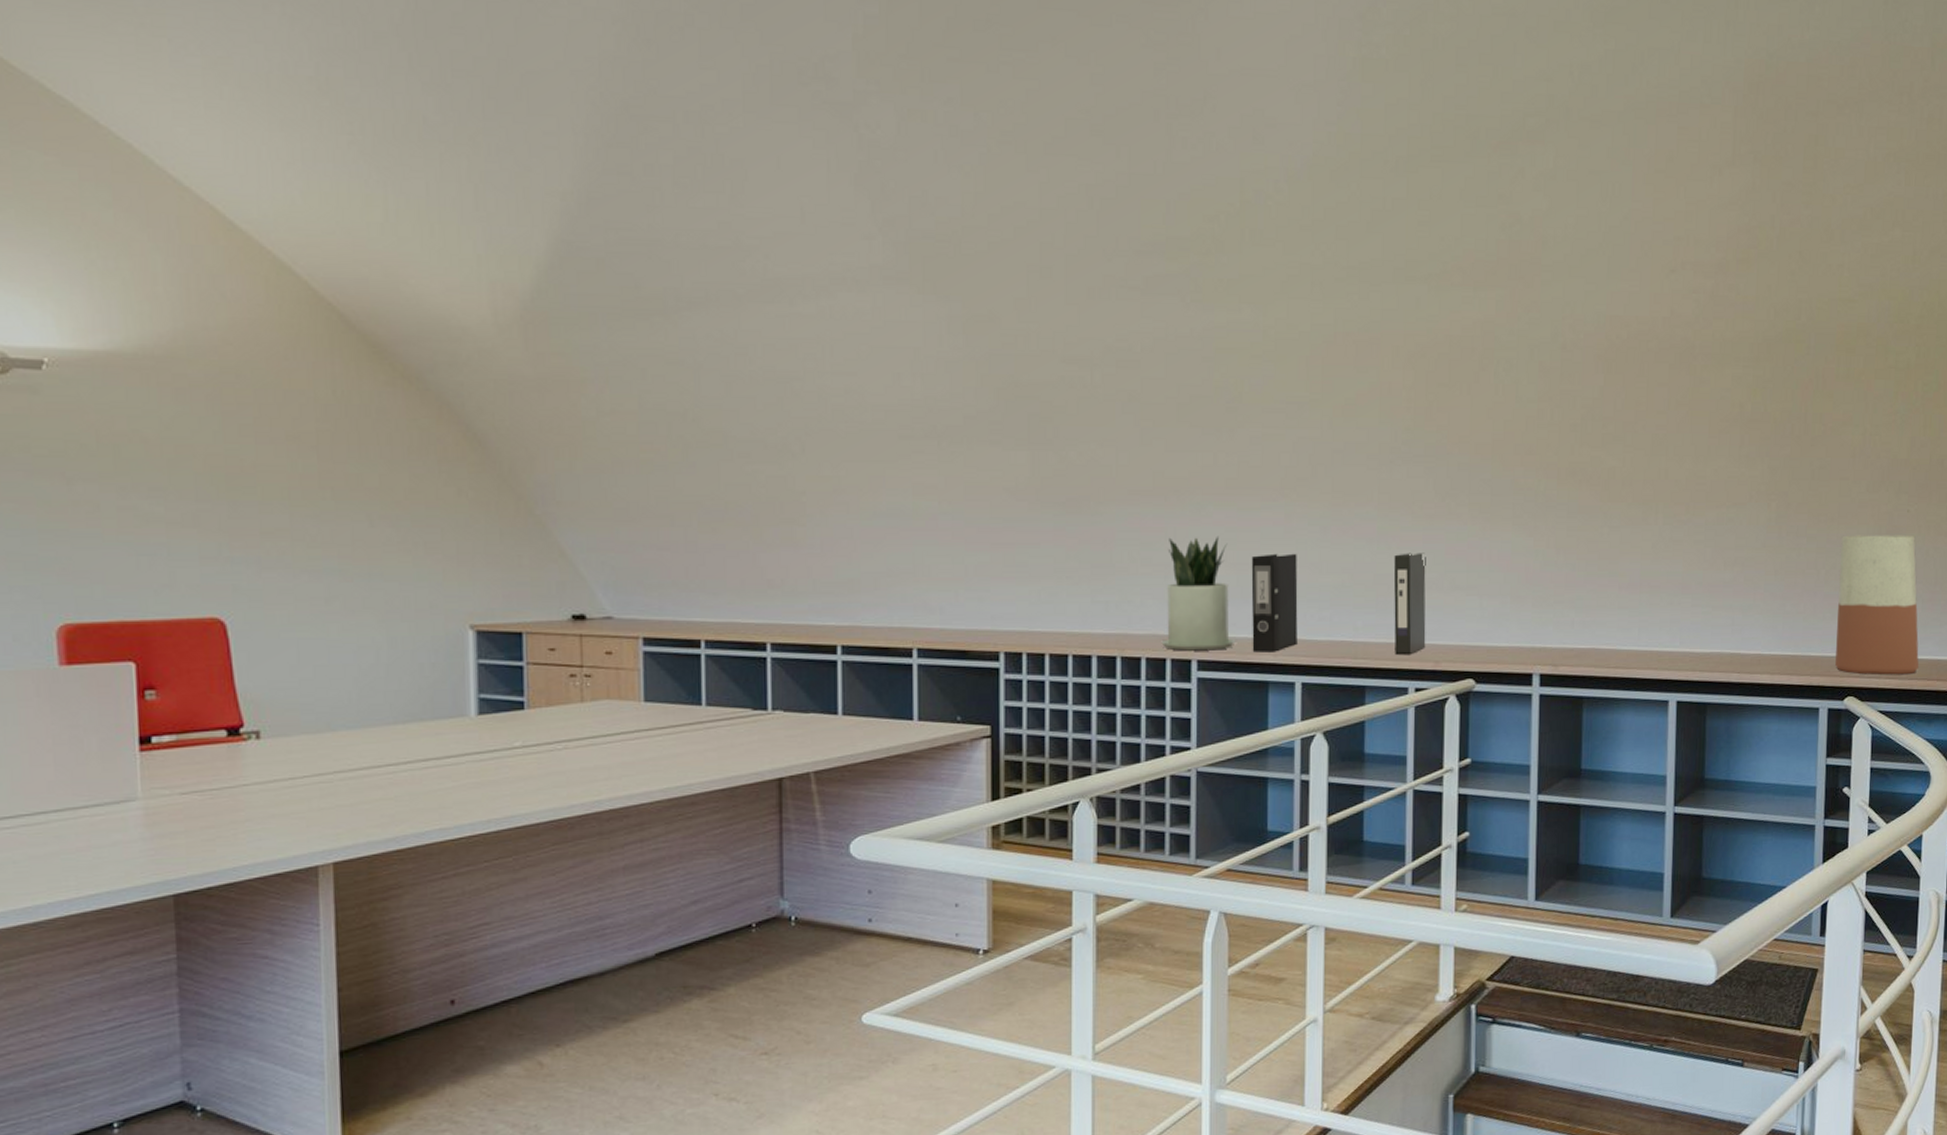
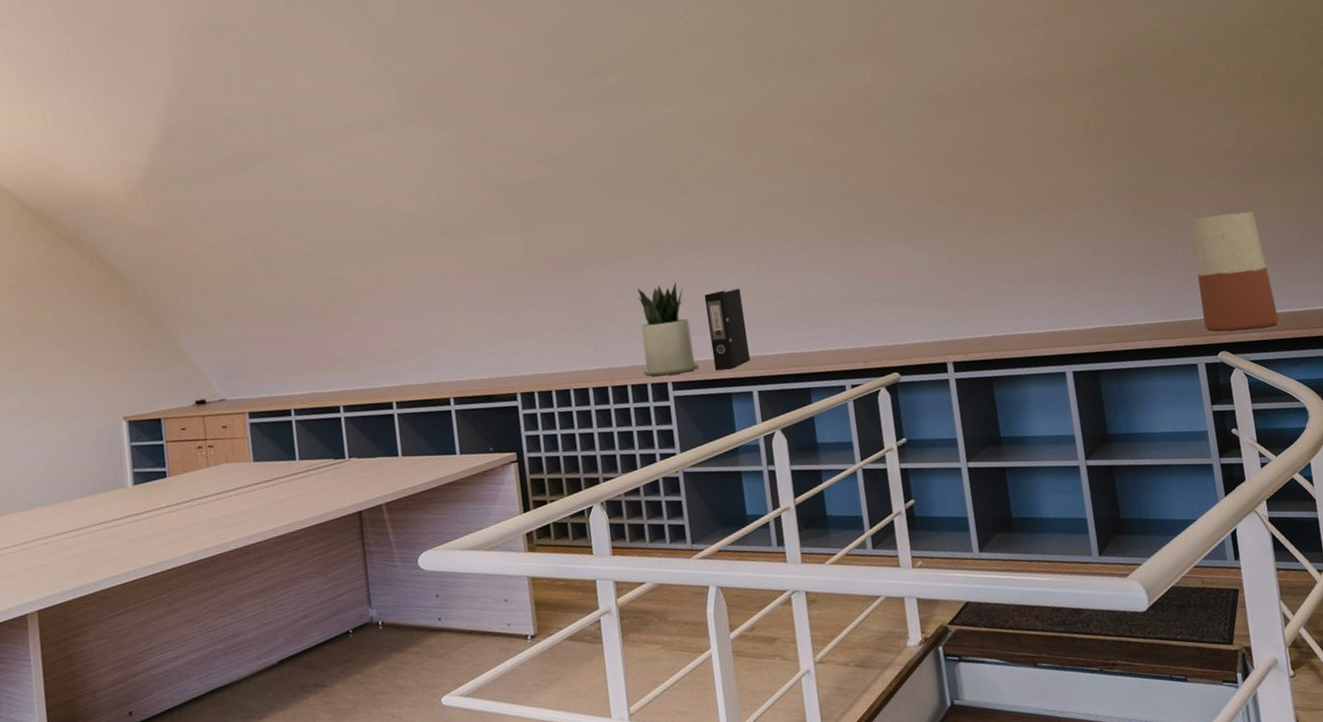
binder: present [1393,553,1426,656] -> none [818,275,855,360]

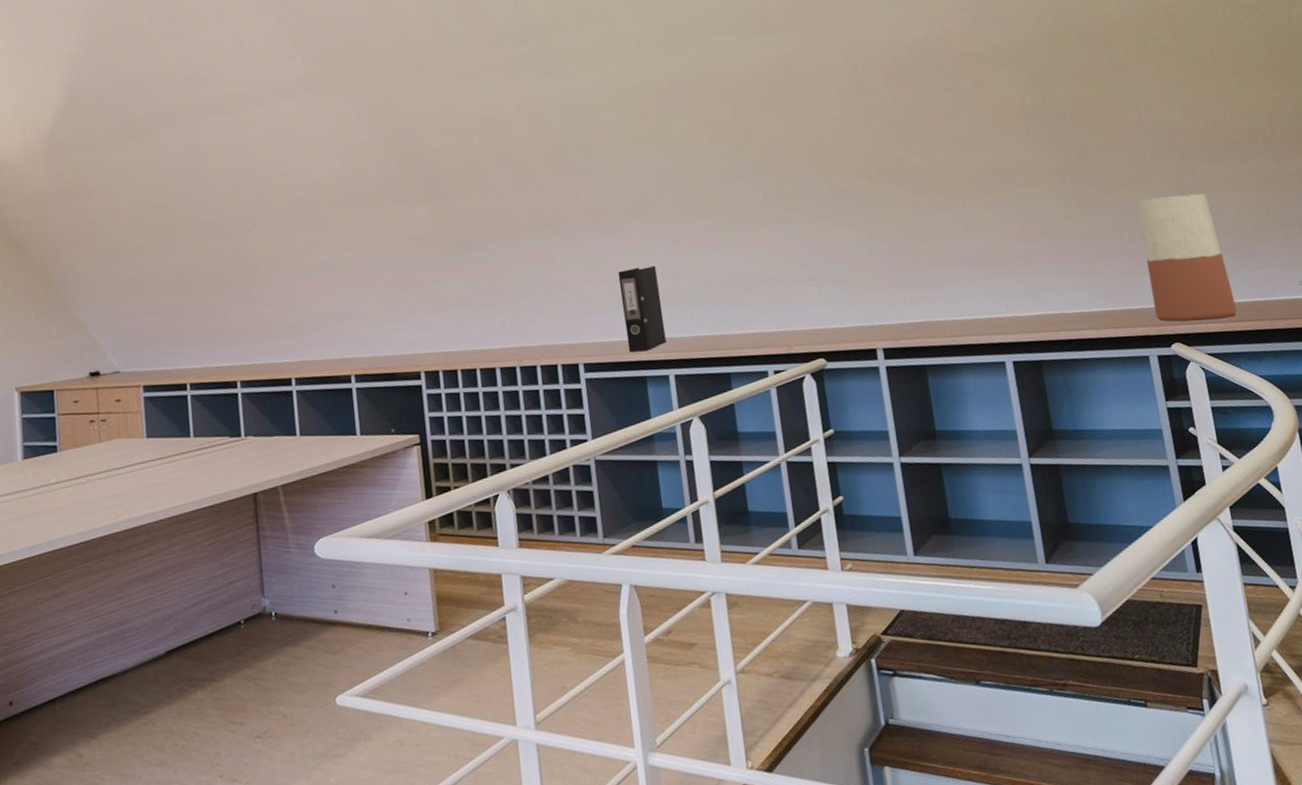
planter: present [637,281,701,377] -> none [548,257,614,357]

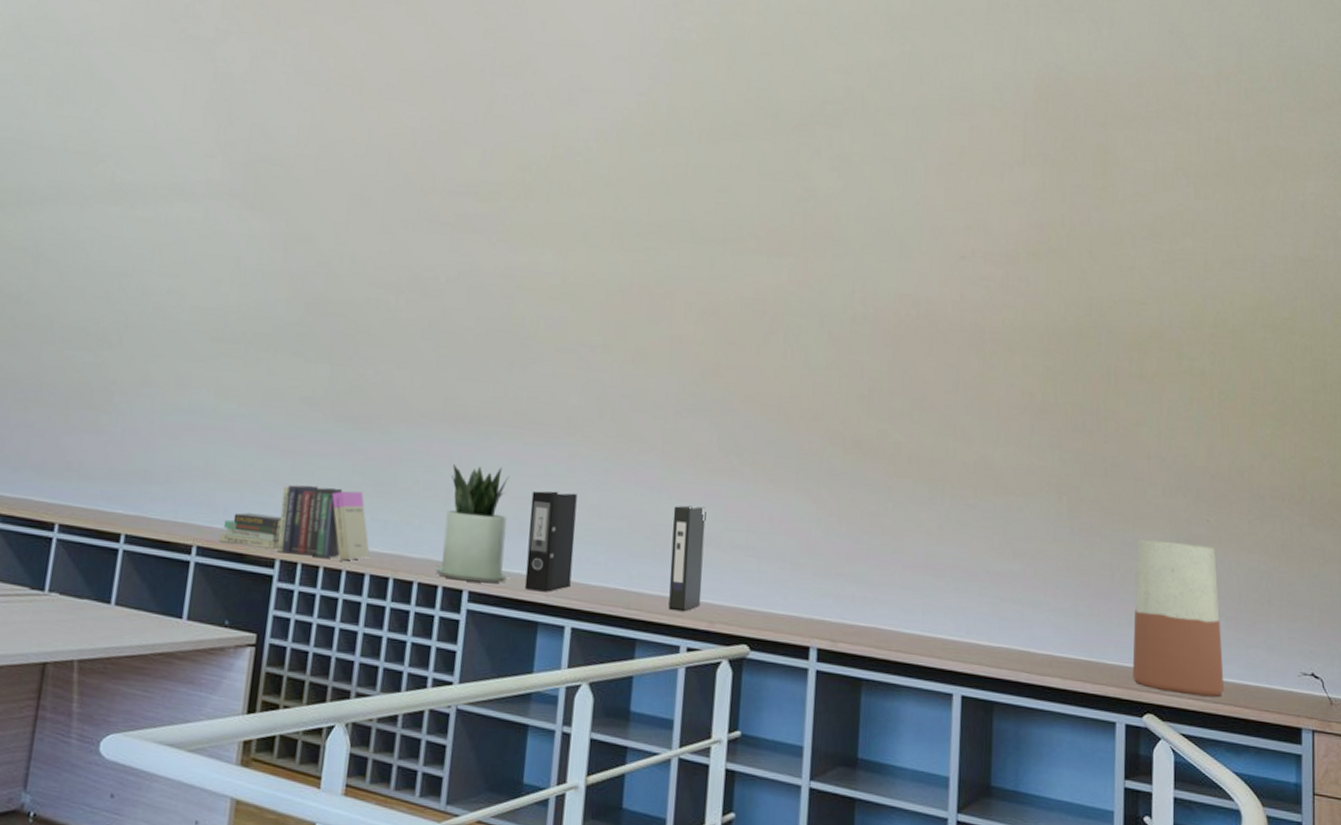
books: none [370,336,421,368] -> present [218,512,282,549]
books: none [414,302,496,366] -> present [277,485,370,561]
planter: none [548,257,614,357] -> present [434,463,510,584]
binder: none [738,253,778,344] -> present [668,505,706,612]

